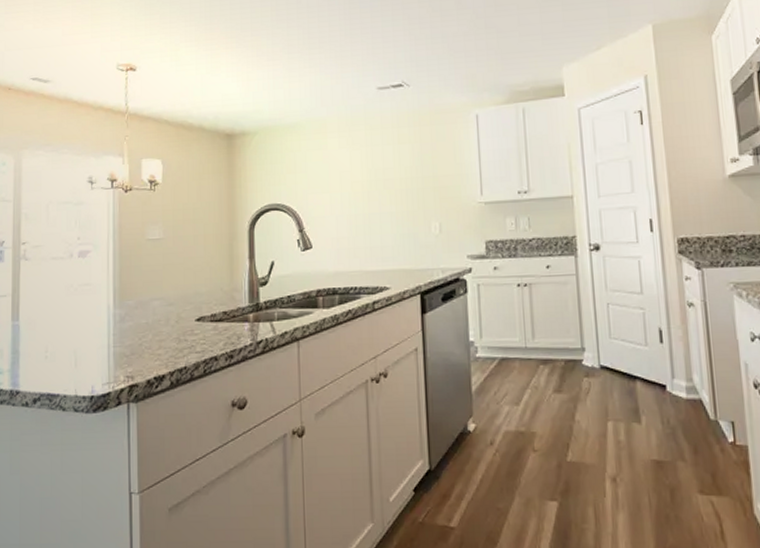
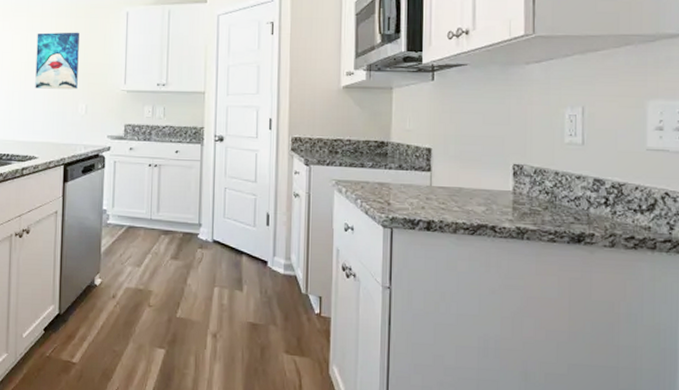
wall art: none [378,142,428,209] -> present [35,32,79,90]

